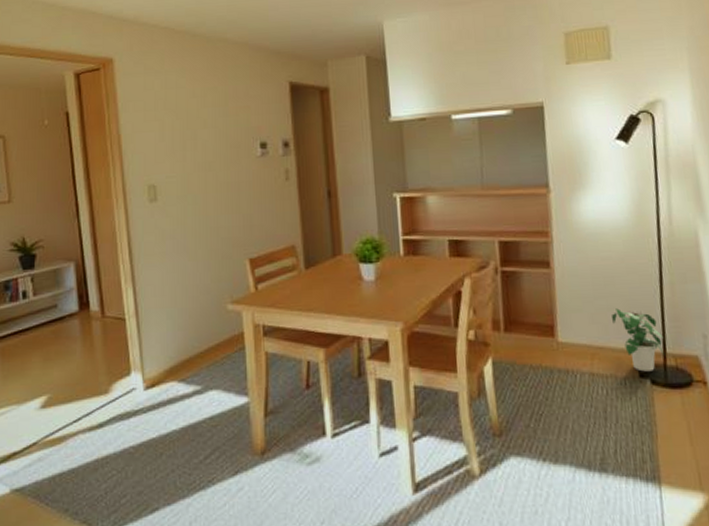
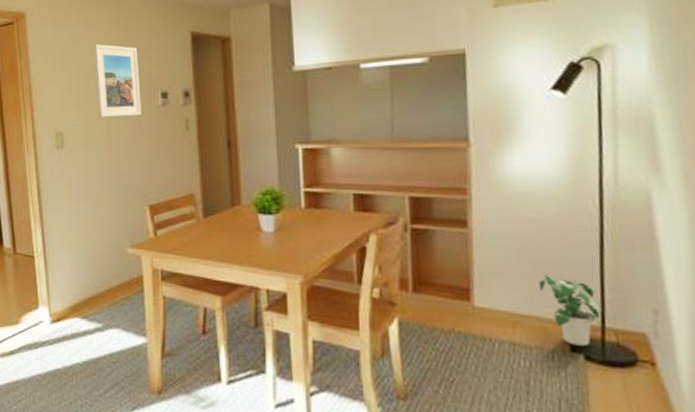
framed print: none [189,92,240,168] -> present [94,43,141,117]

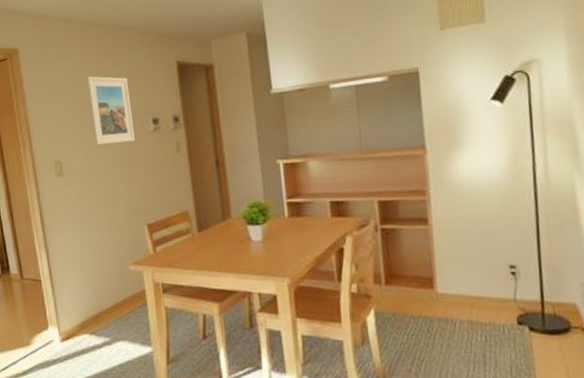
potted plant: present [539,275,602,346] -> none [489,261,542,320]

